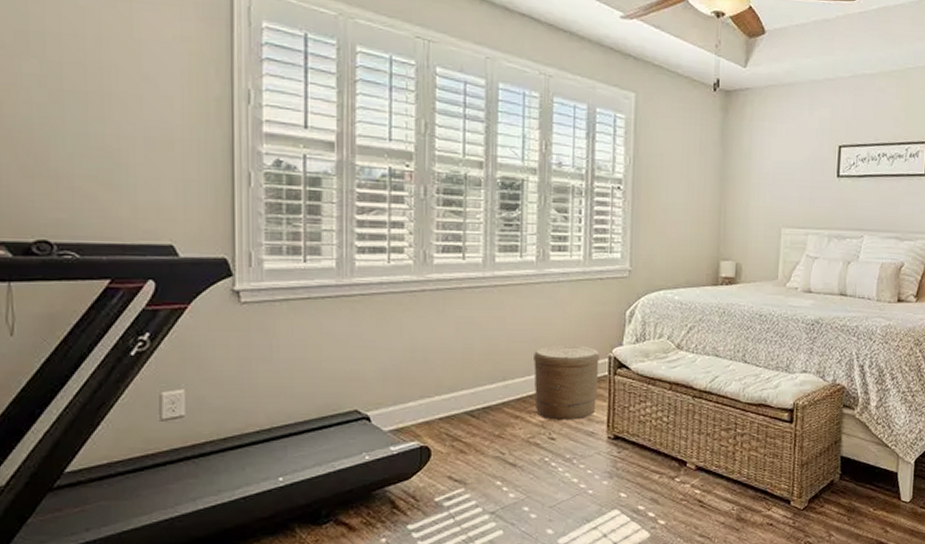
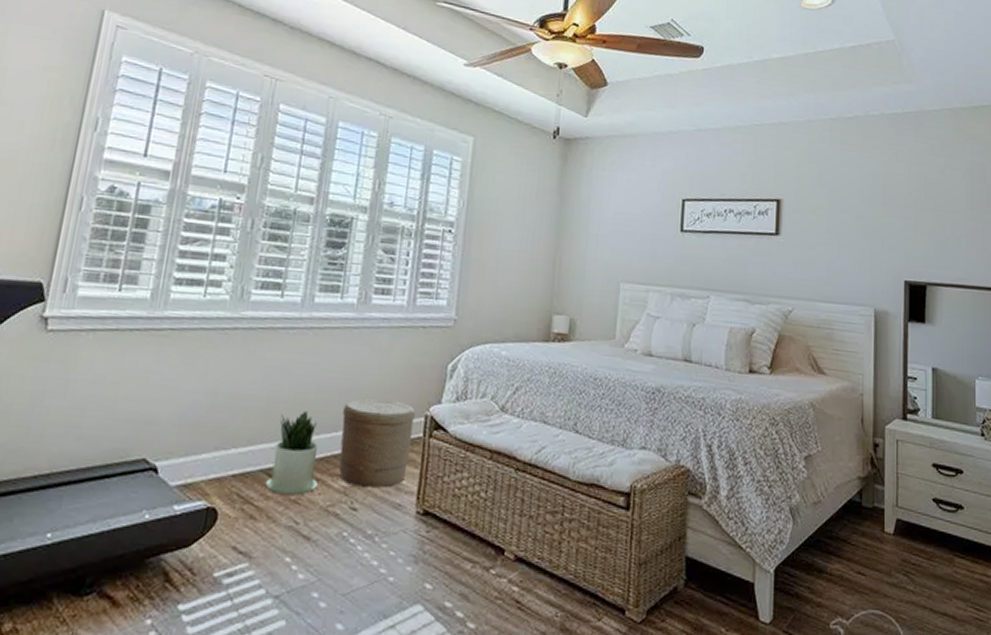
planter: none [470,360,517,431] -> present [265,411,319,495]

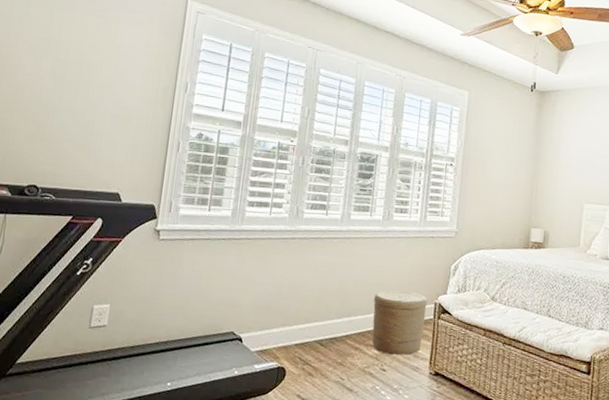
planter: present [265,411,319,495] -> none [319,299,357,360]

